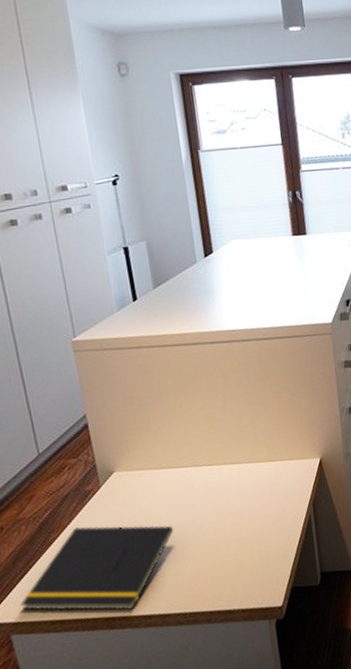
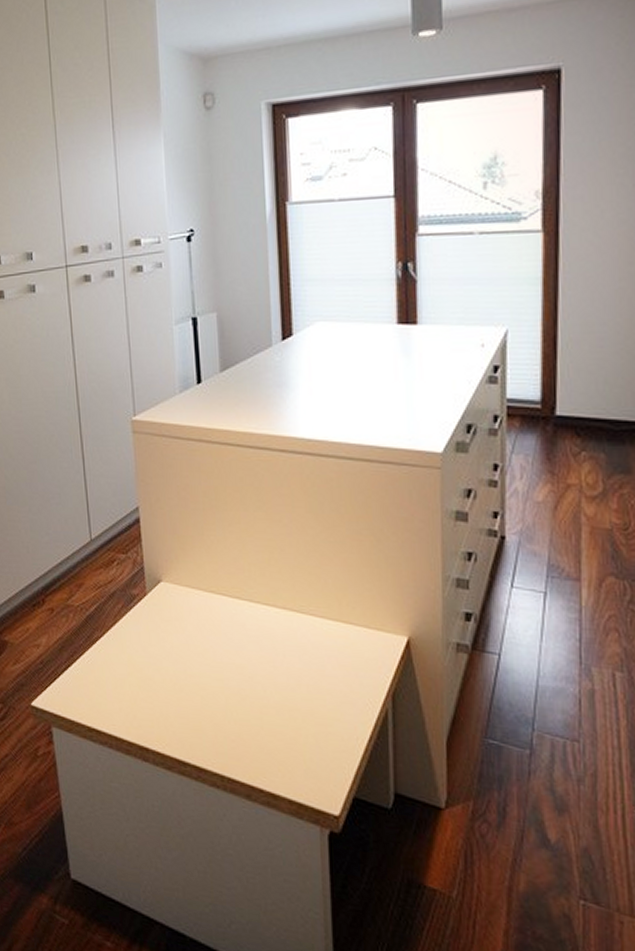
notepad: present [20,525,174,611] -> none [62,631,219,747]

